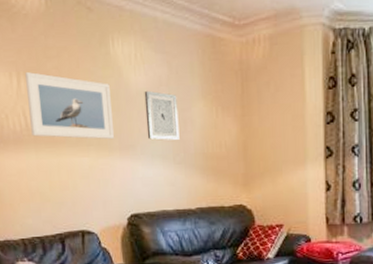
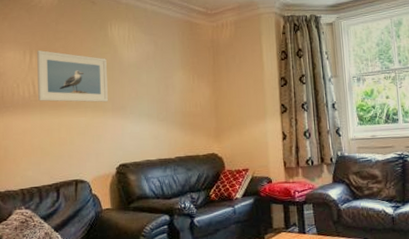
wall art: present [144,90,180,140] -> none [134,63,163,102]

